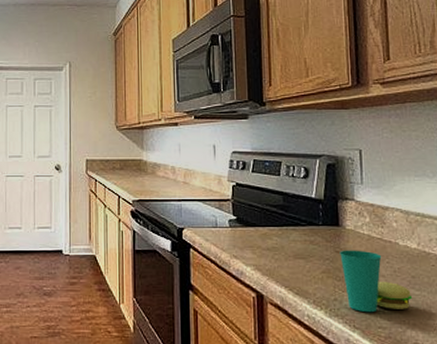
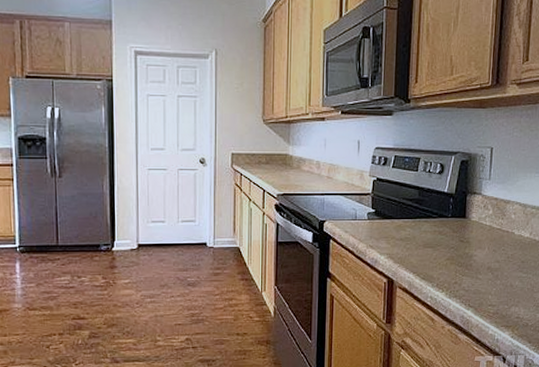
cup: present [340,250,413,313] -> none [463,239,520,293]

